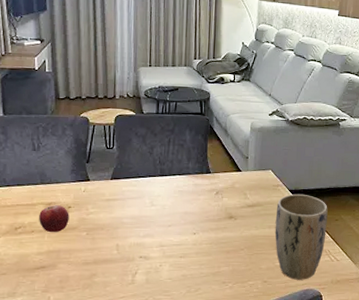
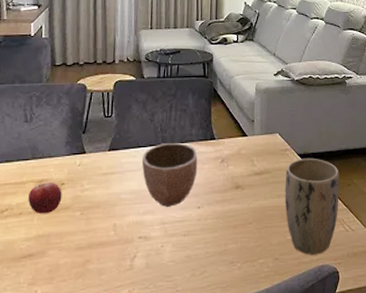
decorative bowl: none [141,174,194,232] -> present [141,142,198,207]

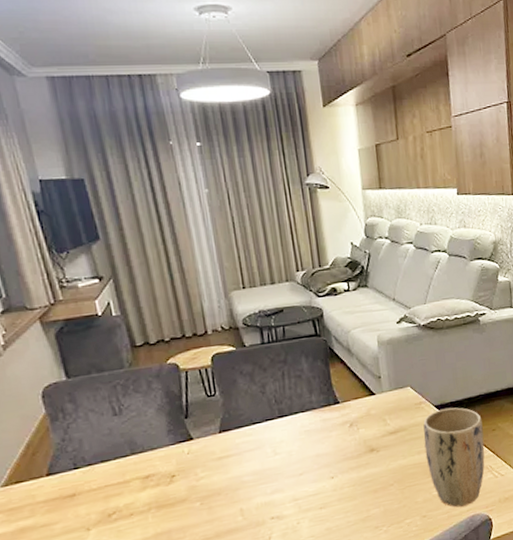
fruit: present [28,181,62,214] -> none [136,475,176,512]
decorative bowl: present [141,142,198,207] -> none [258,412,325,483]

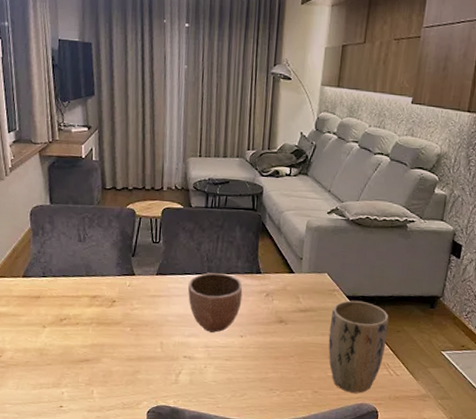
decorative bowl: none [258,412,325,483] -> present [187,273,243,333]

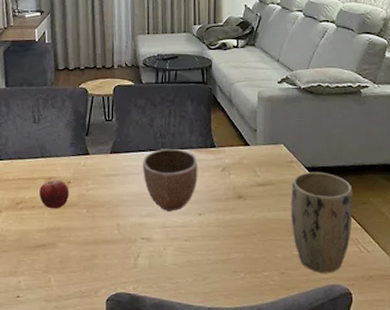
fruit: none [84,297,114,327] -> present [39,179,69,209]

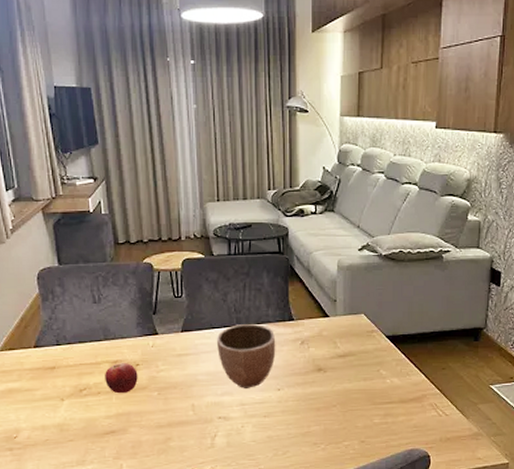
plant pot: present [291,171,353,273] -> none [371,340,433,439]

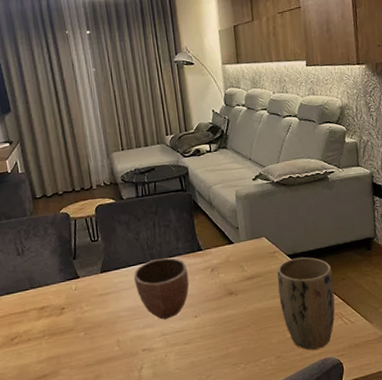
fruit: present [105,362,138,394] -> none [33,307,65,338]
plant pot: none [371,340,433,439] -> present [277,257,335,350]

